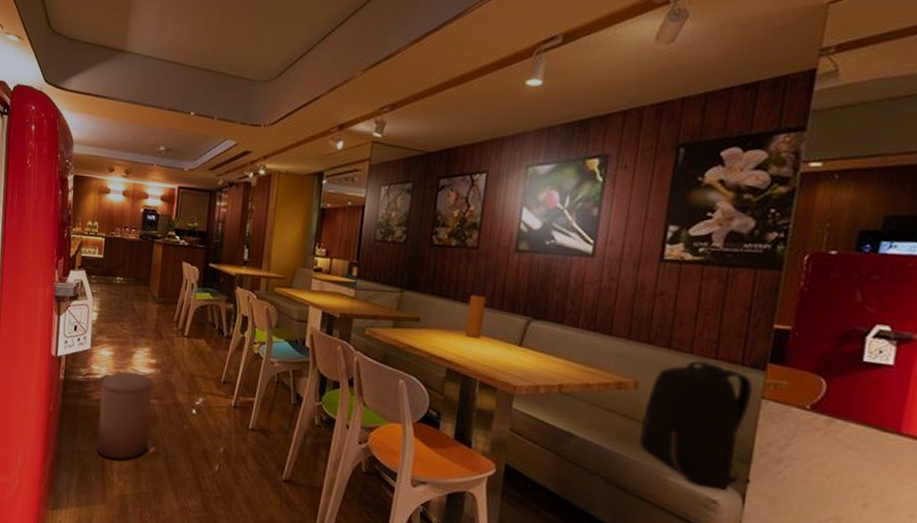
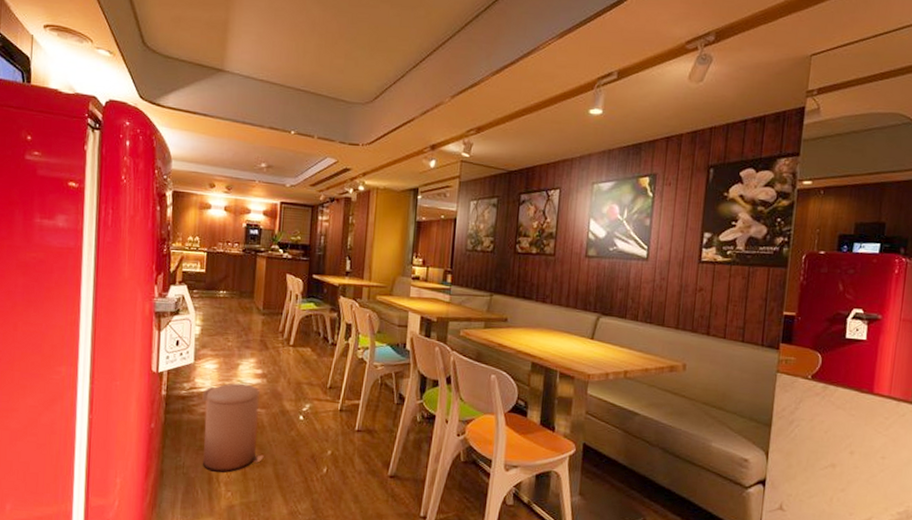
vase: present [464,260,502,338] -> none [546,265,575,334]
backpack: present [639,360,753,490] -> none [688,344,771,450]

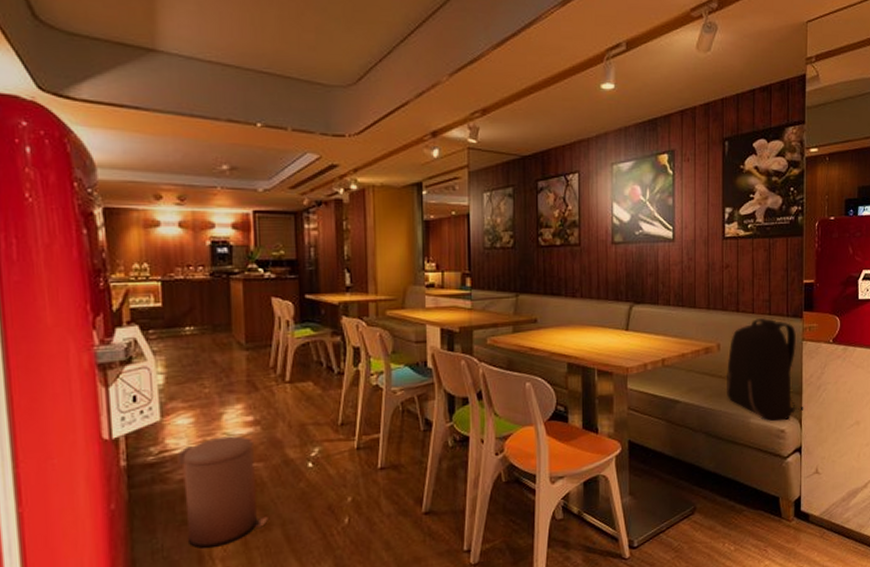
backpack: none [688,344,771,450] -> present [727,317,803,421]

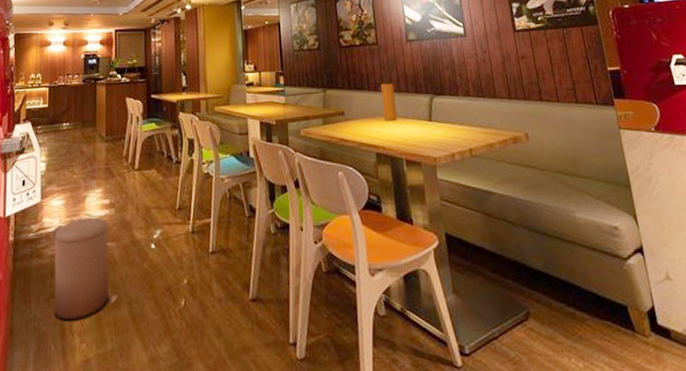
vase: none [576,255,602,330] -> present [376,52,399,121]
backpack: present [727,317,803,421] -> none [538,105,636,216]

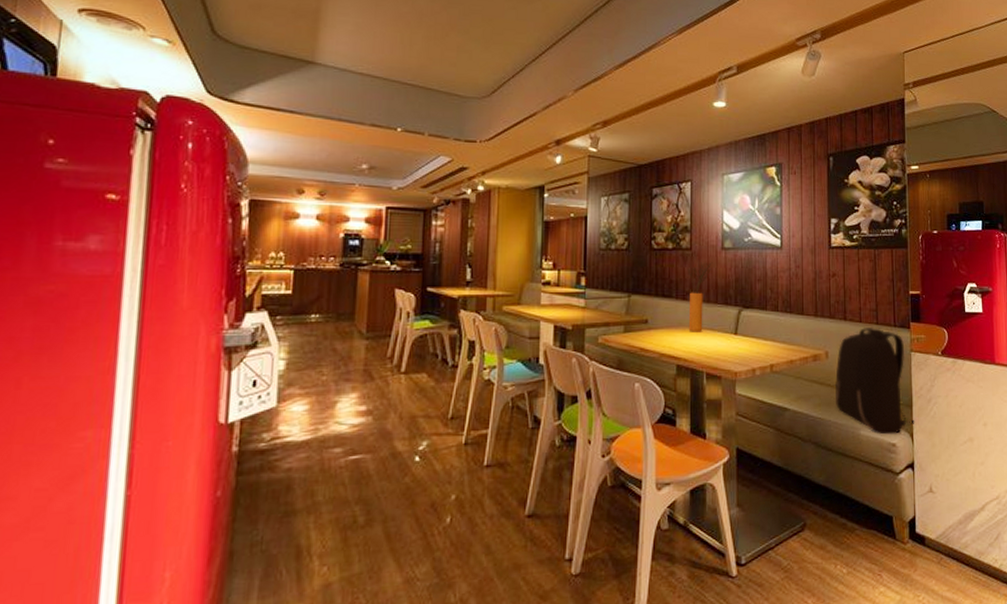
pedal bin: present [51,217,118,321] -> none [288,425,371,543]
backpack: none [538,105,636,216] -> present [835,326,914,433]

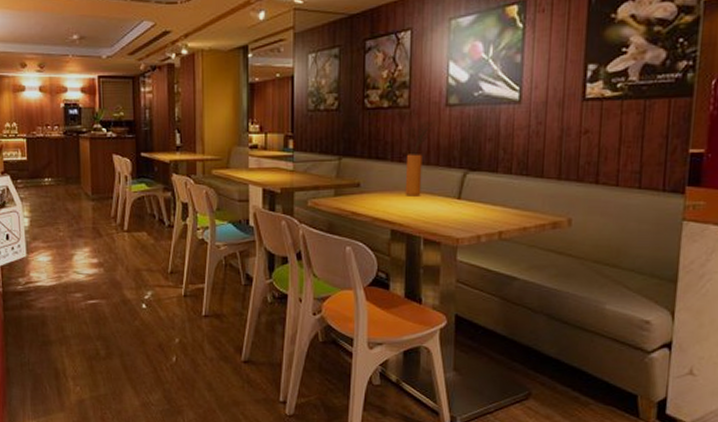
backpack: present [835,326,914,433] -> none [577,191,677,310]

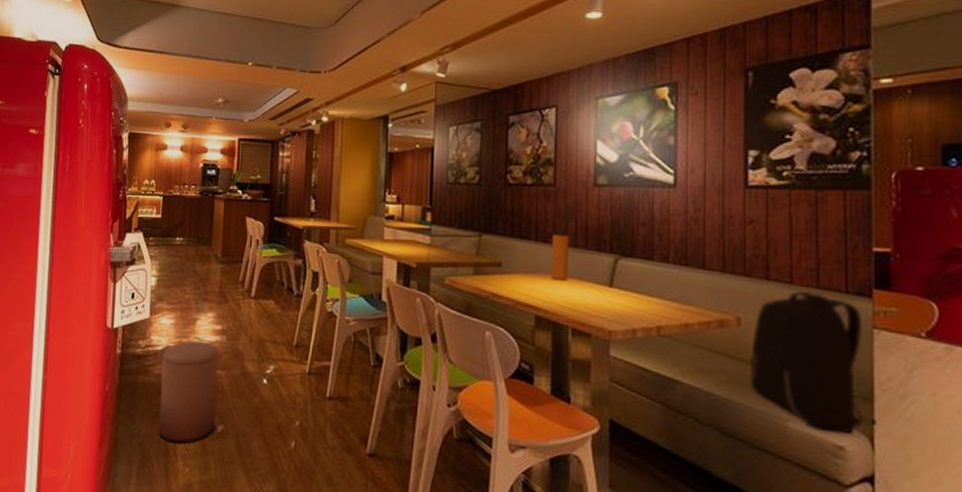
pedal bin: none [39,274,109,367] -> present [158,340,225,444]
backpack: none [577,191,677,310] -> present [751,290,876,434]

